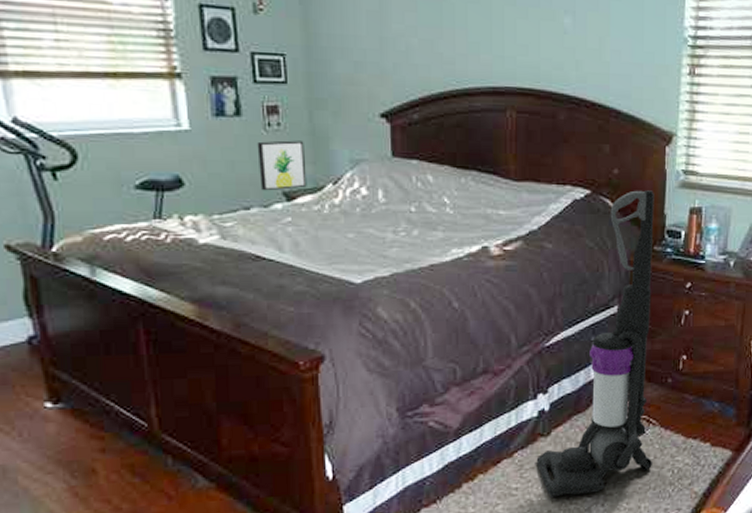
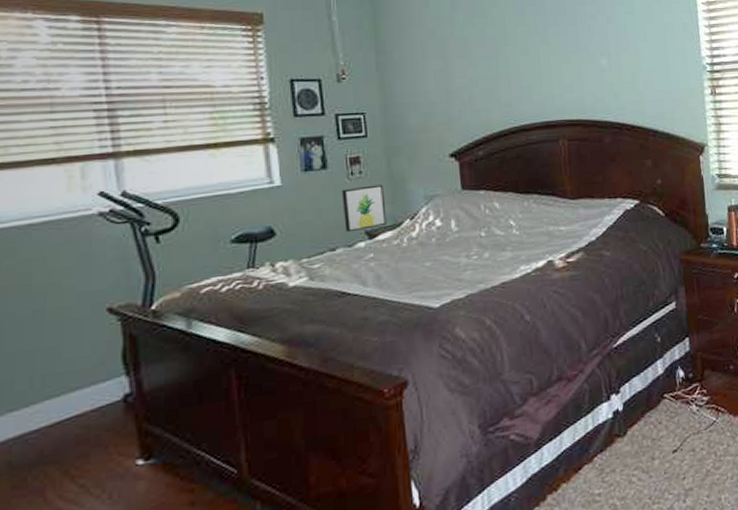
vacuum cleaner: present [536,190,654,498] -> none [615,195,727,500]

